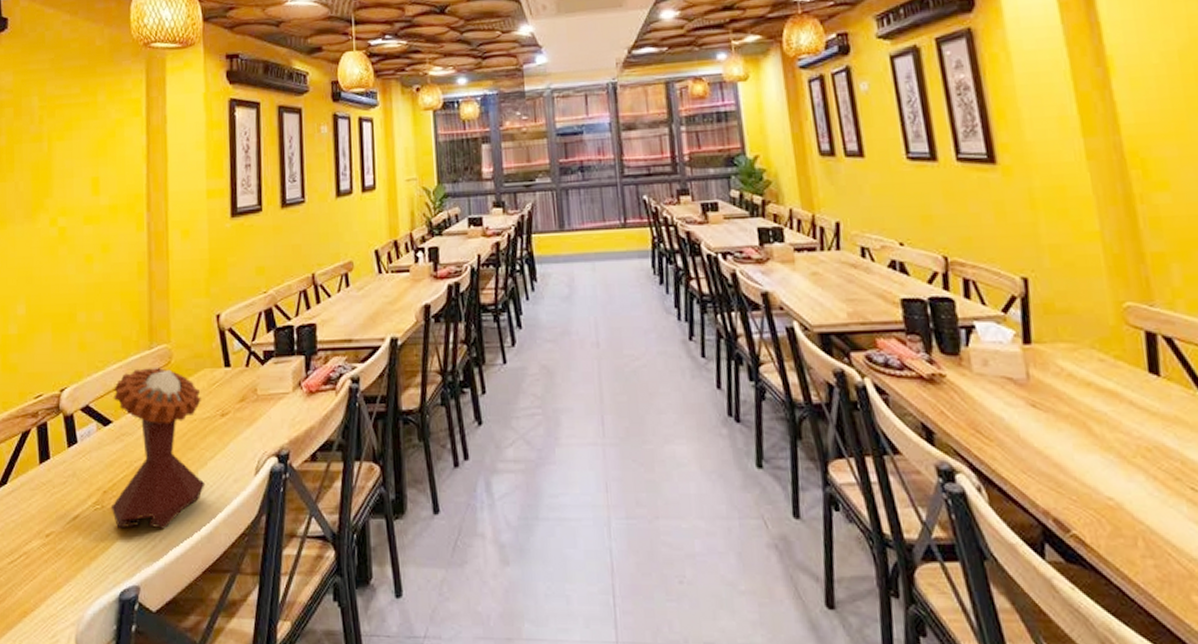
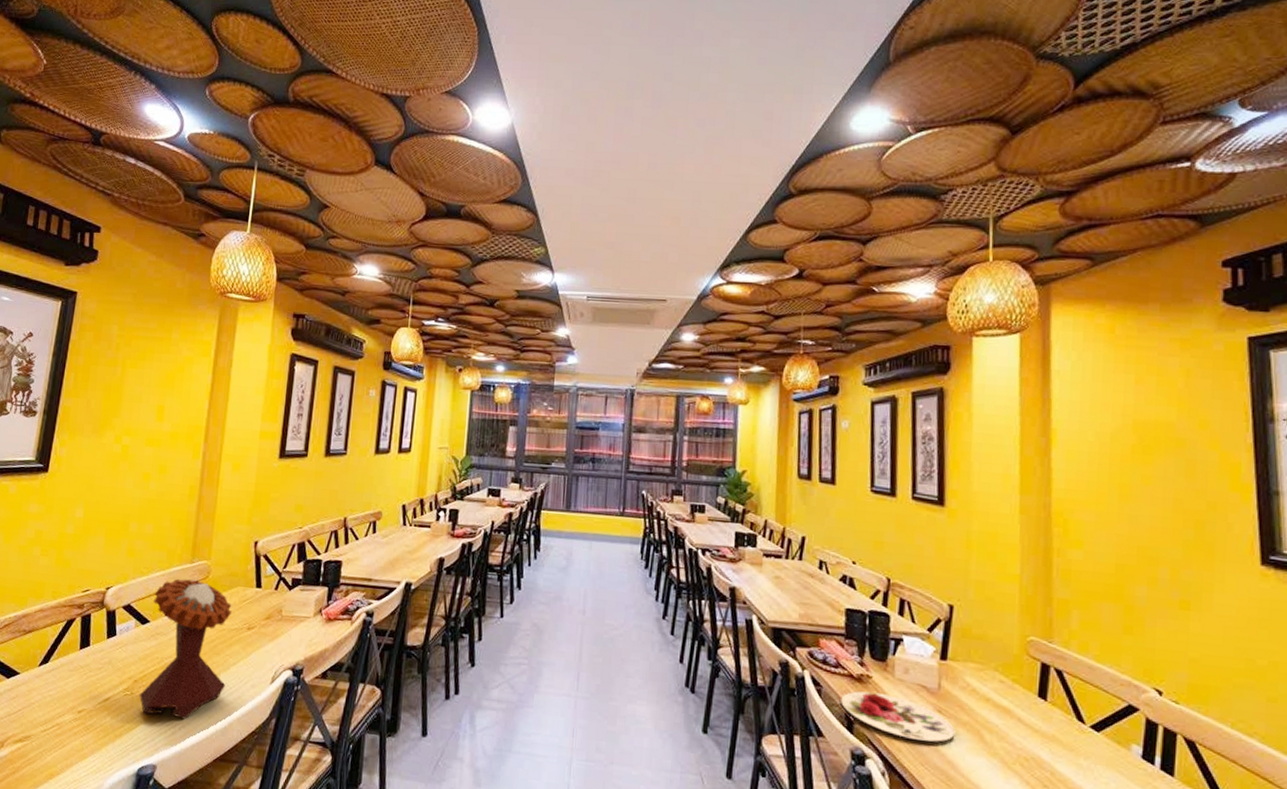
plate: none [913,392,1058,443] -> present [841,691,956,742]

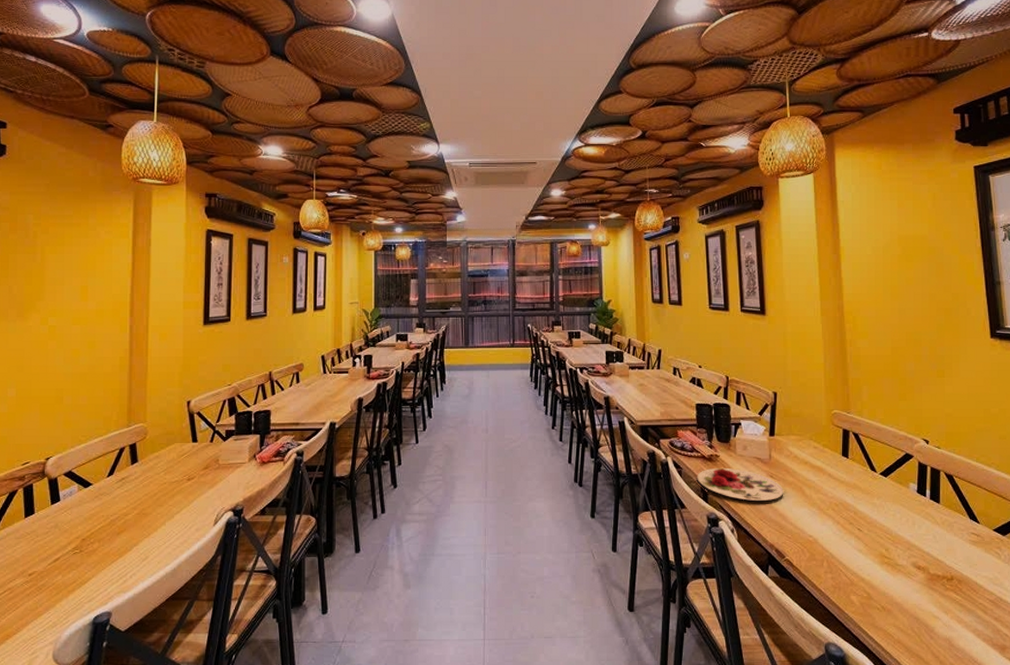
mushroom: present [139,578,232,720] -> none [88,442,172,568]

